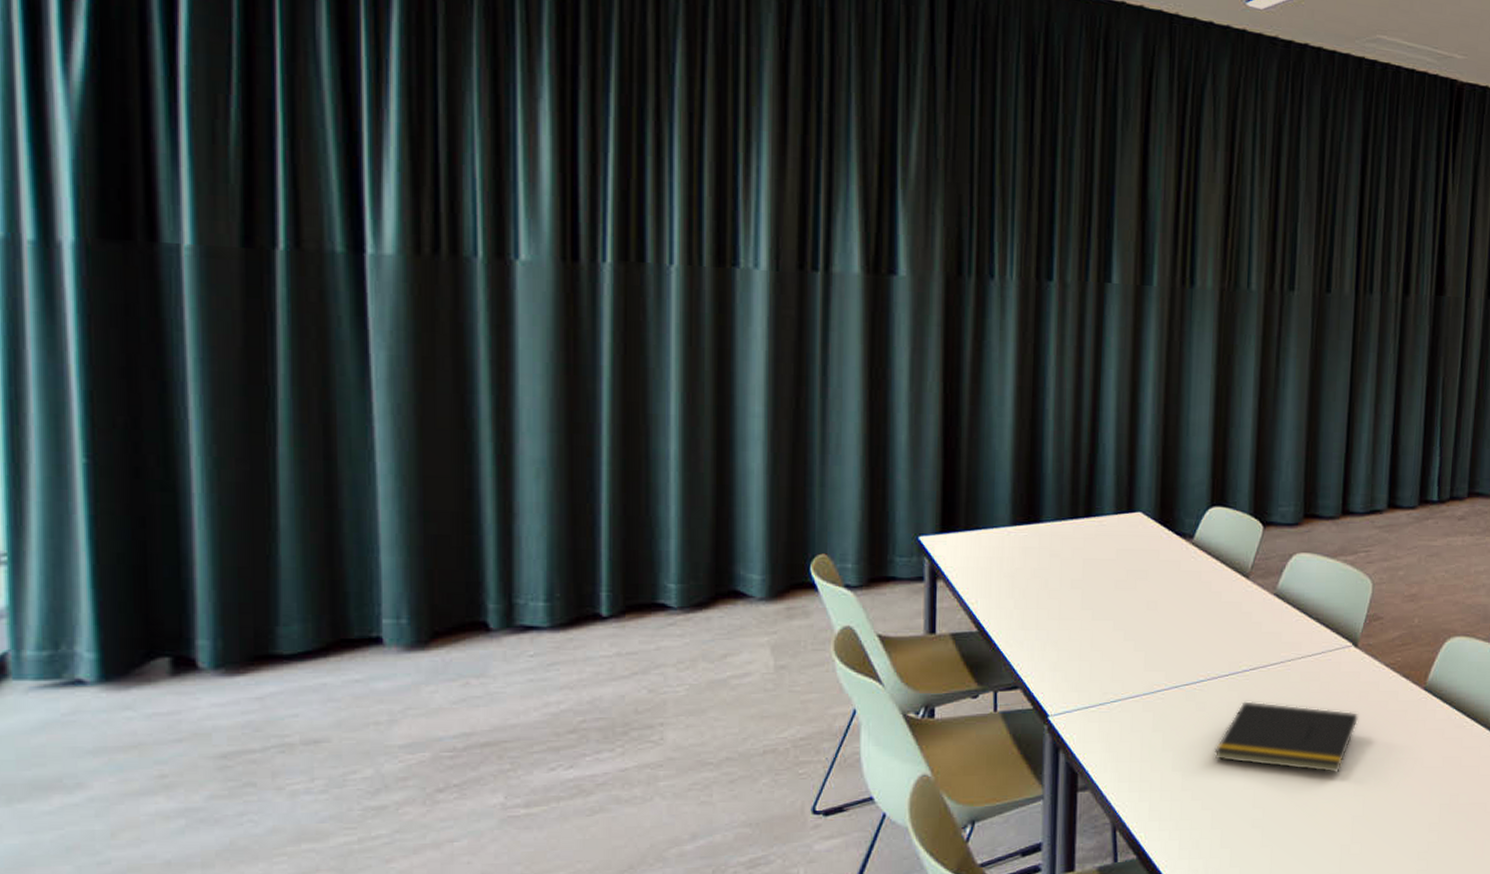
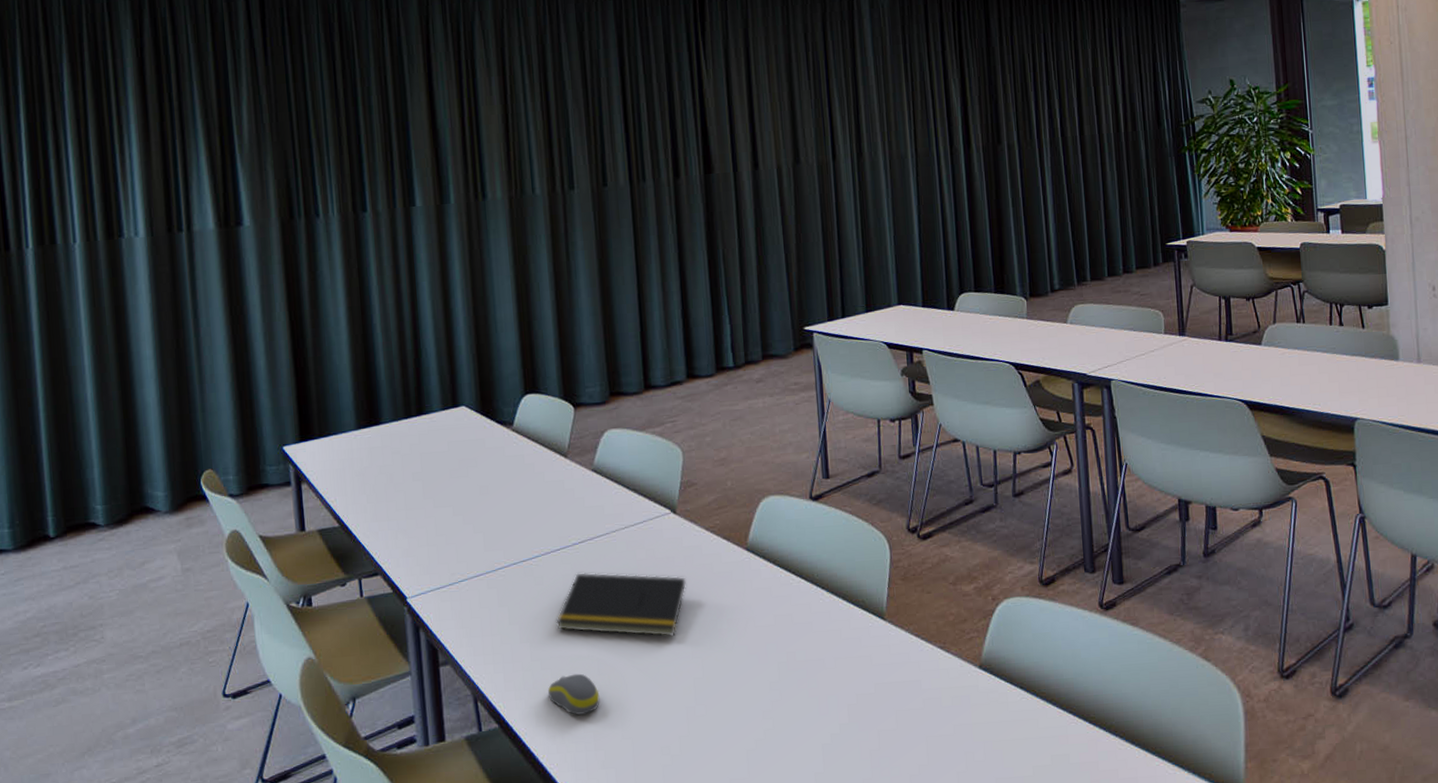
computer mouse: none [1196,806,1252,849] -> present [548,673,600,715]

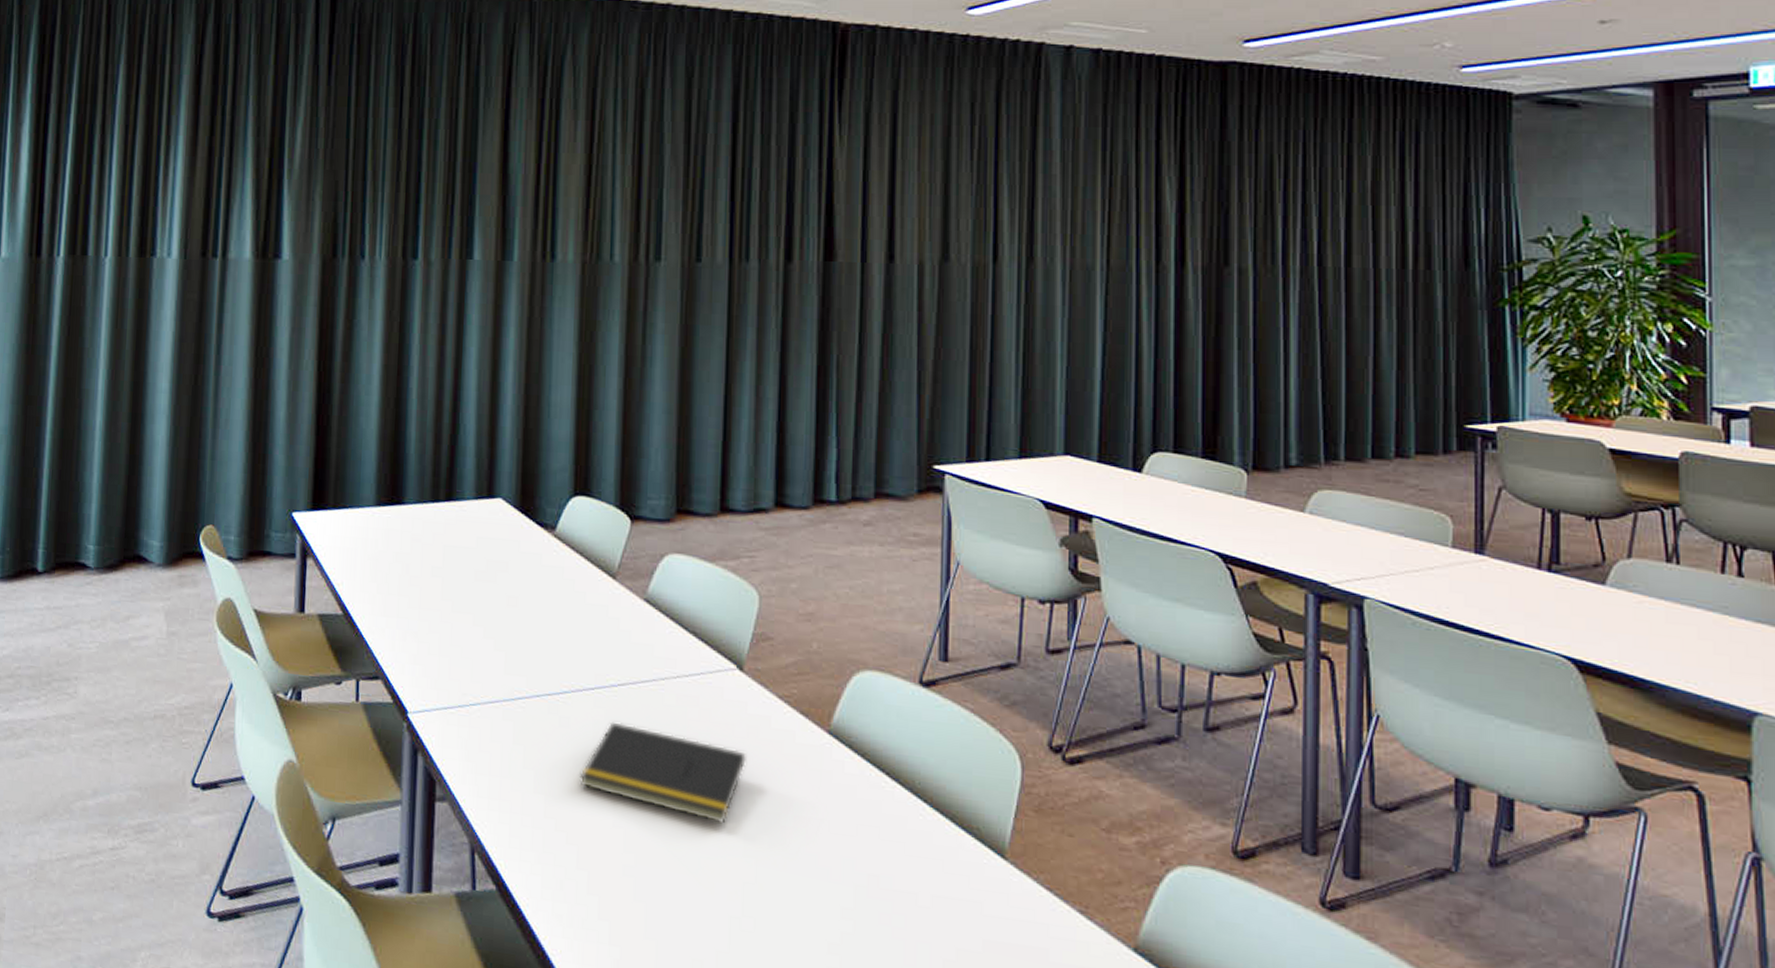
computer mouse: present [548,673,600,715] -> none [560,843,623,897]

